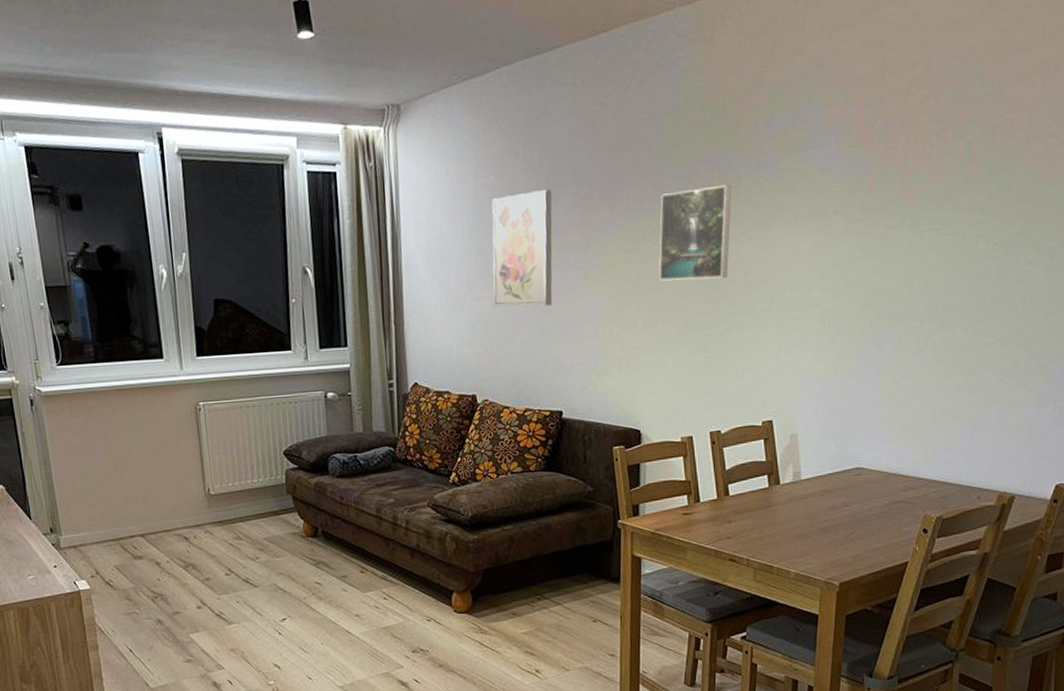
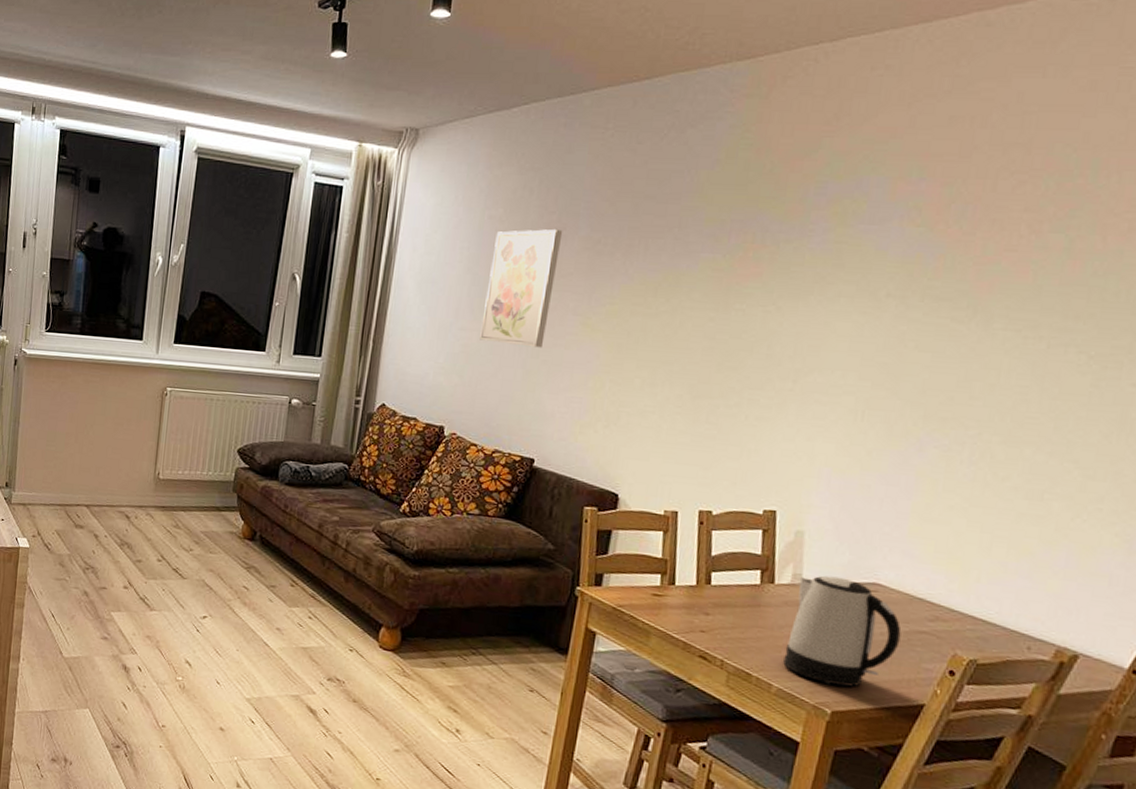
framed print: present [658,184,732,281] -> none [666,249,768,347]
kettle: none [796,468,883,561] -> present [783,575,902,687]

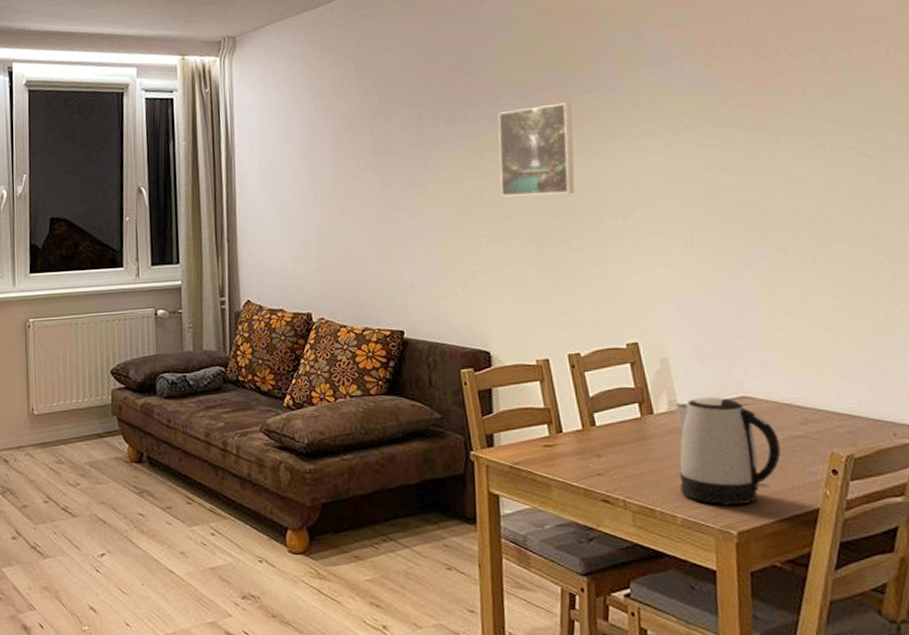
wall art: present [480,228,563,348] -> none [325,110,390,224]
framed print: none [666,249,768,347] -> present [498,102,575,197]

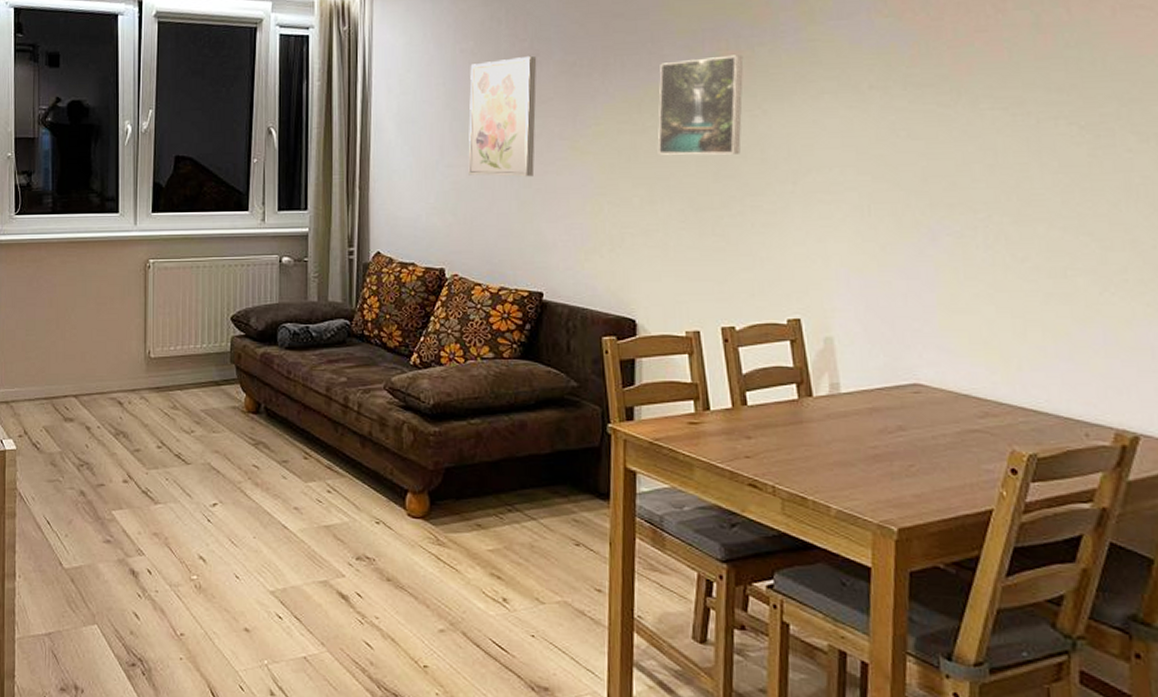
wall art: none [325,110,390,224] -> present [468,55,537,177]
kettle: present [675,396,781,505] -> none [837,382,954,499]

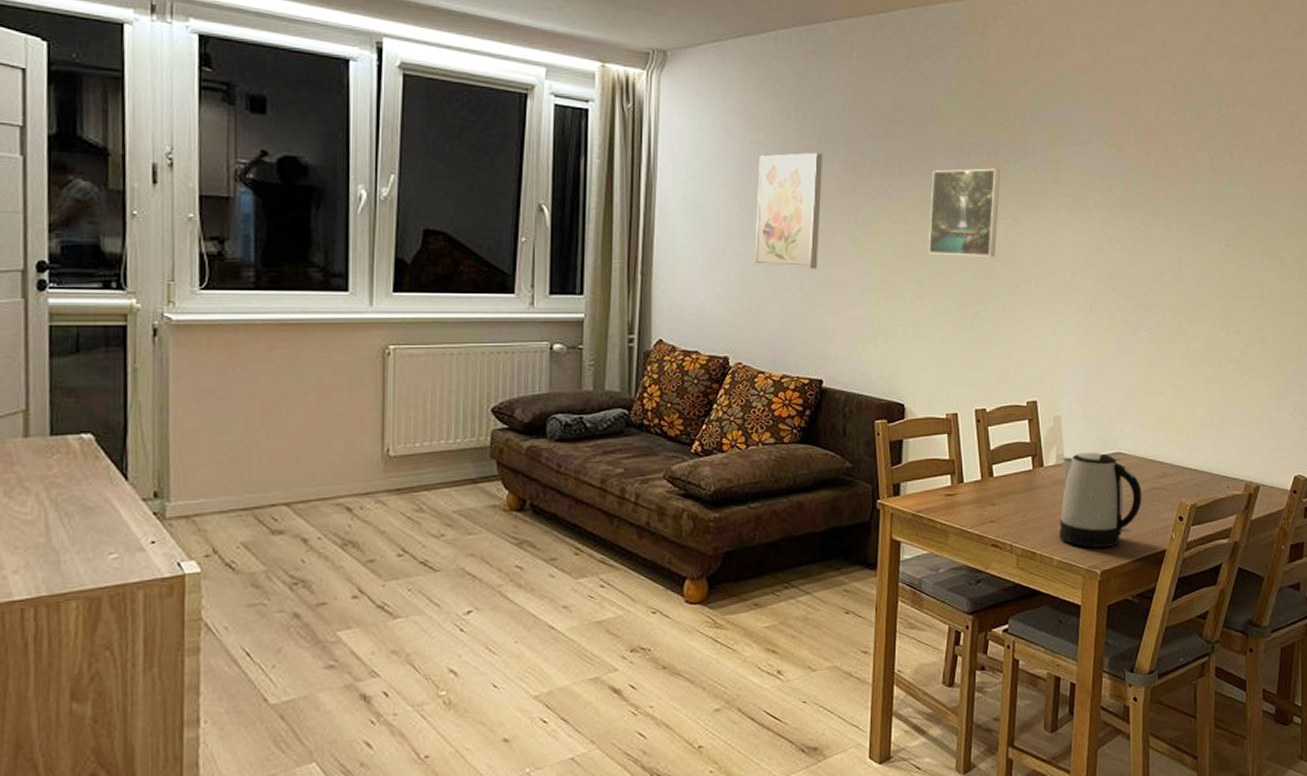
kettle: none [837,382,954,499] -> present [1059,452,1142,548]

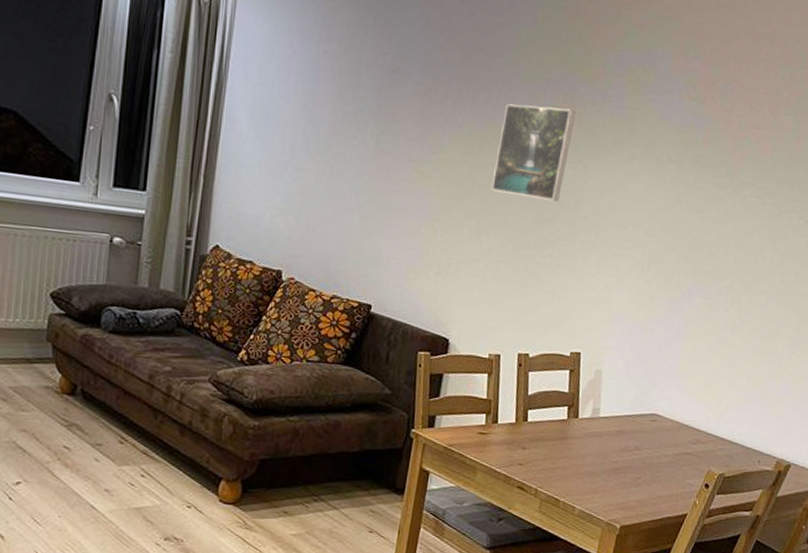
wall art: present [755,152,823,269] -> none [316,68,397,193]
kettle: present [1059,452,1142,548] -> none [584,409,673,504]

